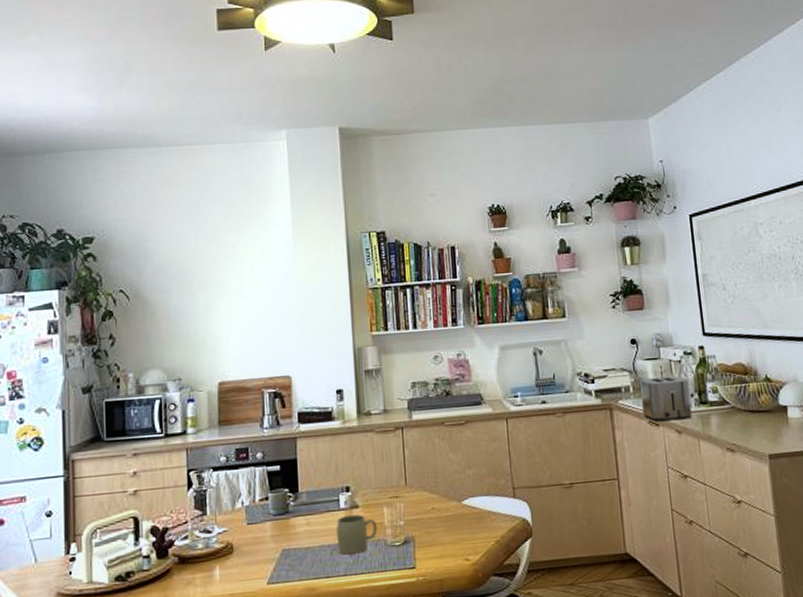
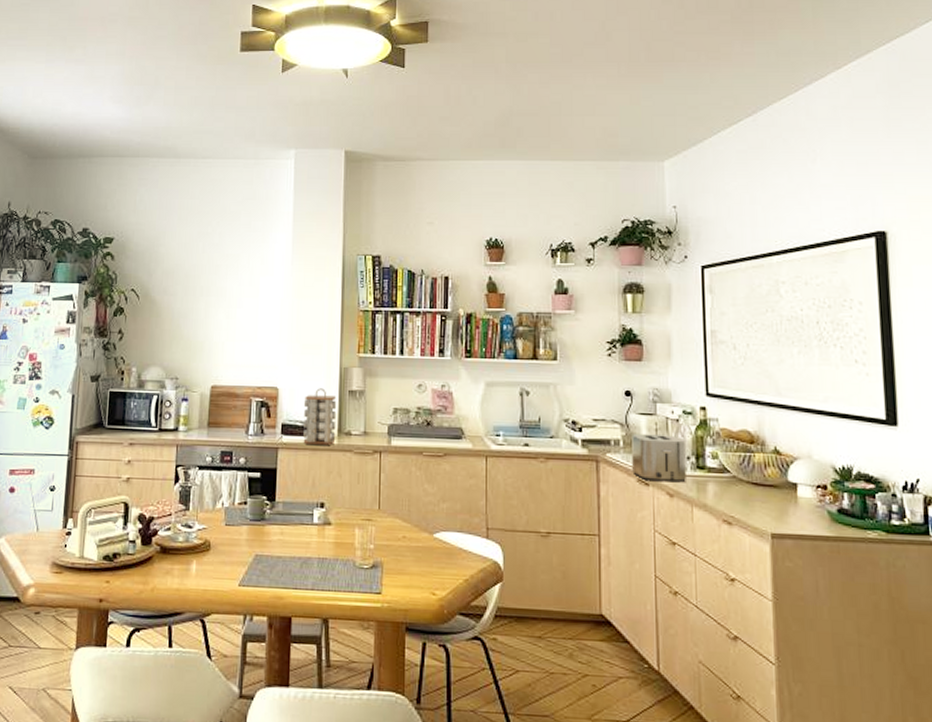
spice rack: none [320,371,356,431] -> present [303,388,337,446]
mug: present [336,514,377,555] -> none [308,530,347,570]

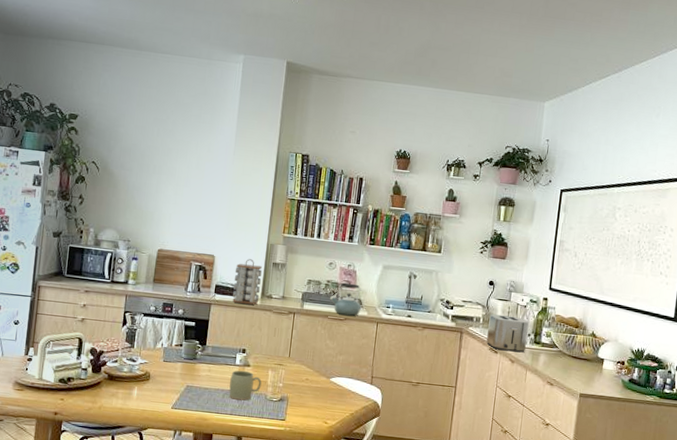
mug: none [308,530,347,570] -> present [229,370,262,401]
kettle: none [422,408,464,451] -> present [329,282,362,316]

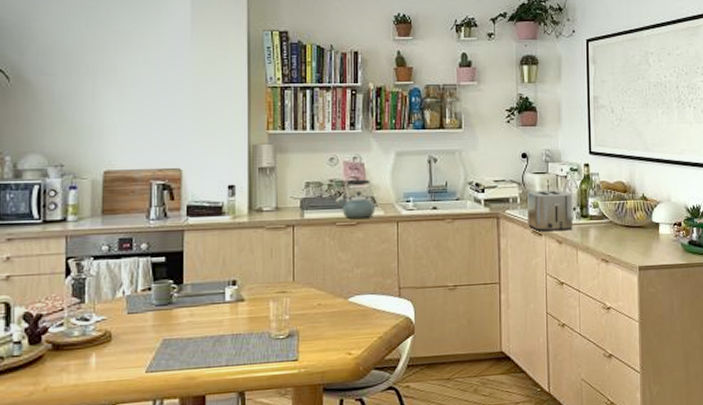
mug: present [229,370,262,401] -> none [221,307,262,346]
spice rack: present [232,259,263,305] -> none [211,167,246,225]

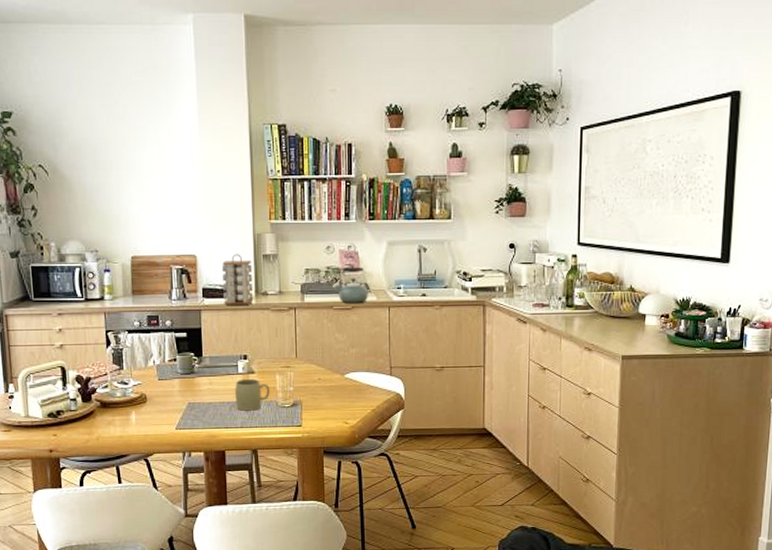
spice rack: none [211,167,246,225] -> present [222,254,254,306]
mug: none [221,307,262,346] -> present [235,378,270,411]
toaster: present [527,190,573,232] -> none [513,280,559,320]

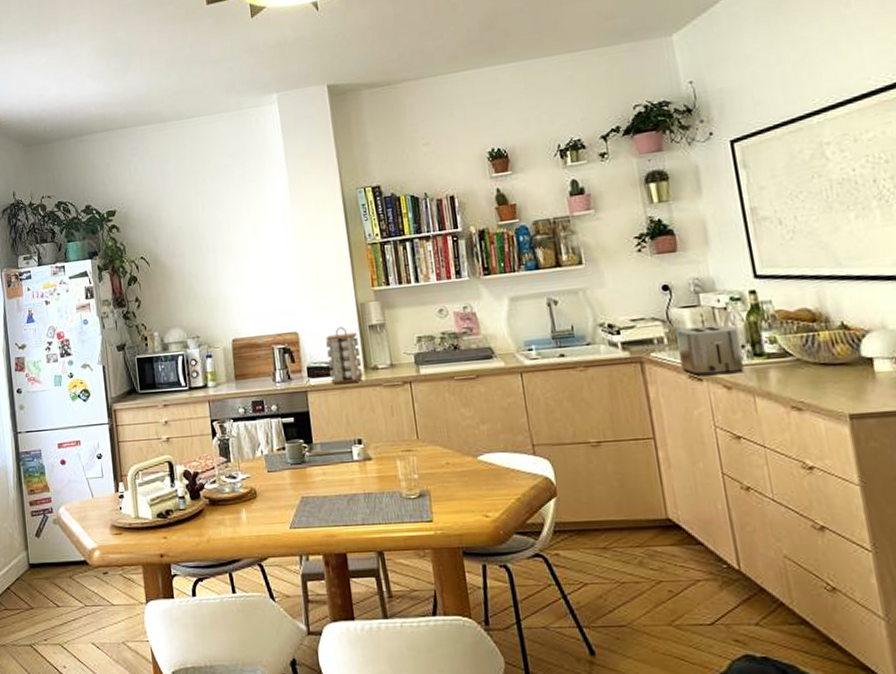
mug: present [235,378,270,411] -> none [351,466,392,505]
kettle: present [332,266,369,304] -> none [450,329,495,373]
toaster: none [513,280,559,320] -> present [676,325,744,377]

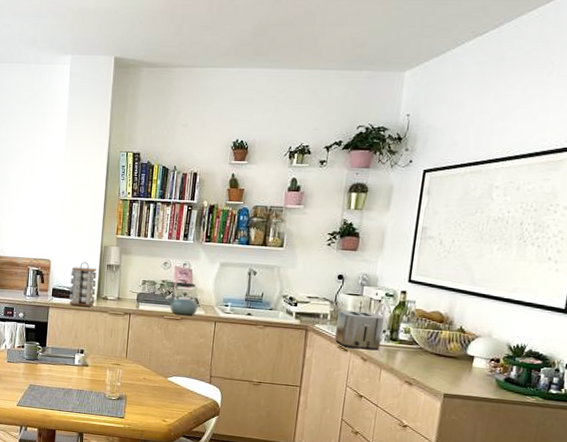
kettle: none [450,329,495,373] -> present [165,282,198,316]

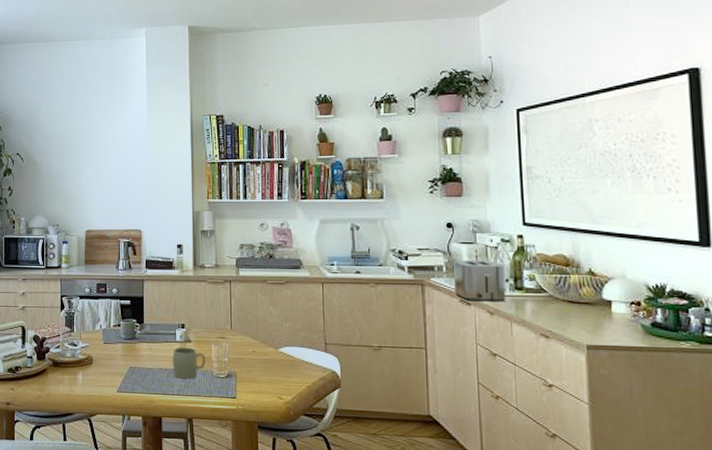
spice rack: present [69,262,97,307] -> none [164,229,192,277]
mug: none [69,370,100,399] -> present [173,347,206,379]
kettle: present [165,282,198,316] -> none [265,243,302,279]

